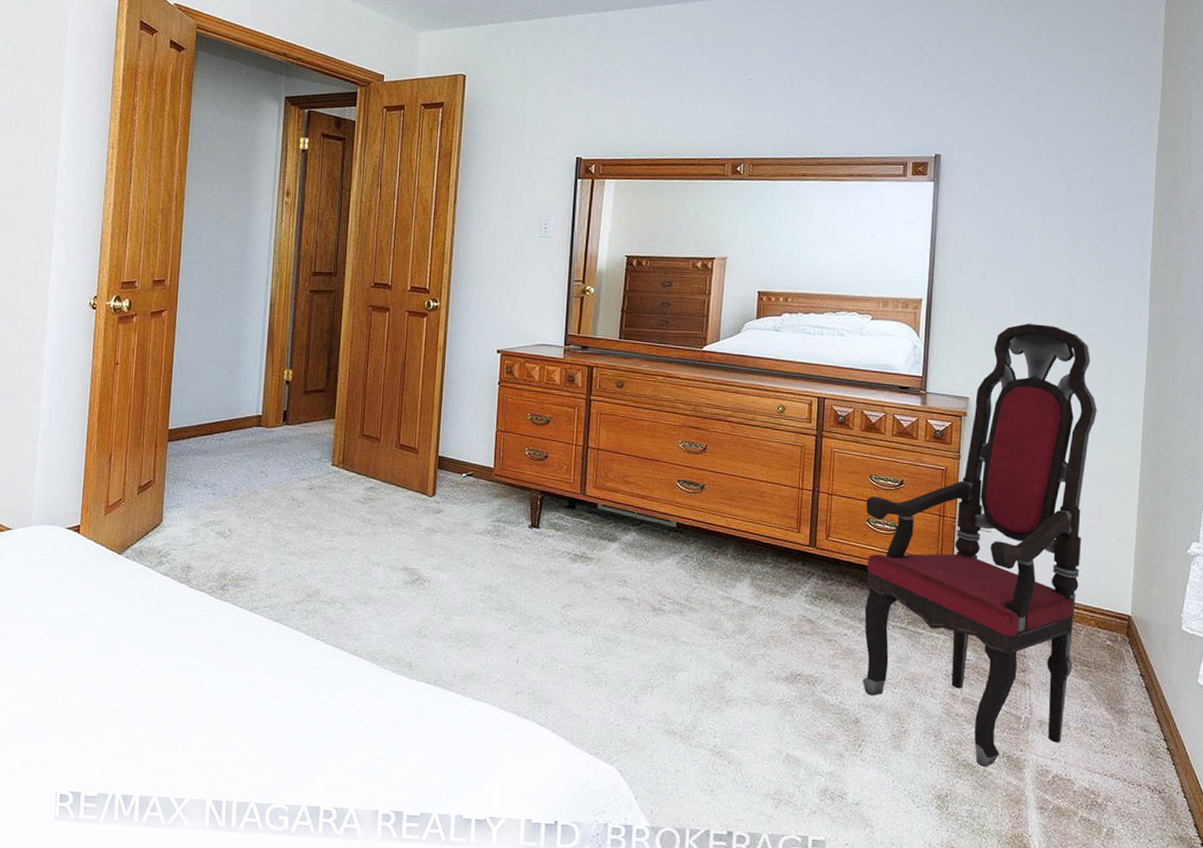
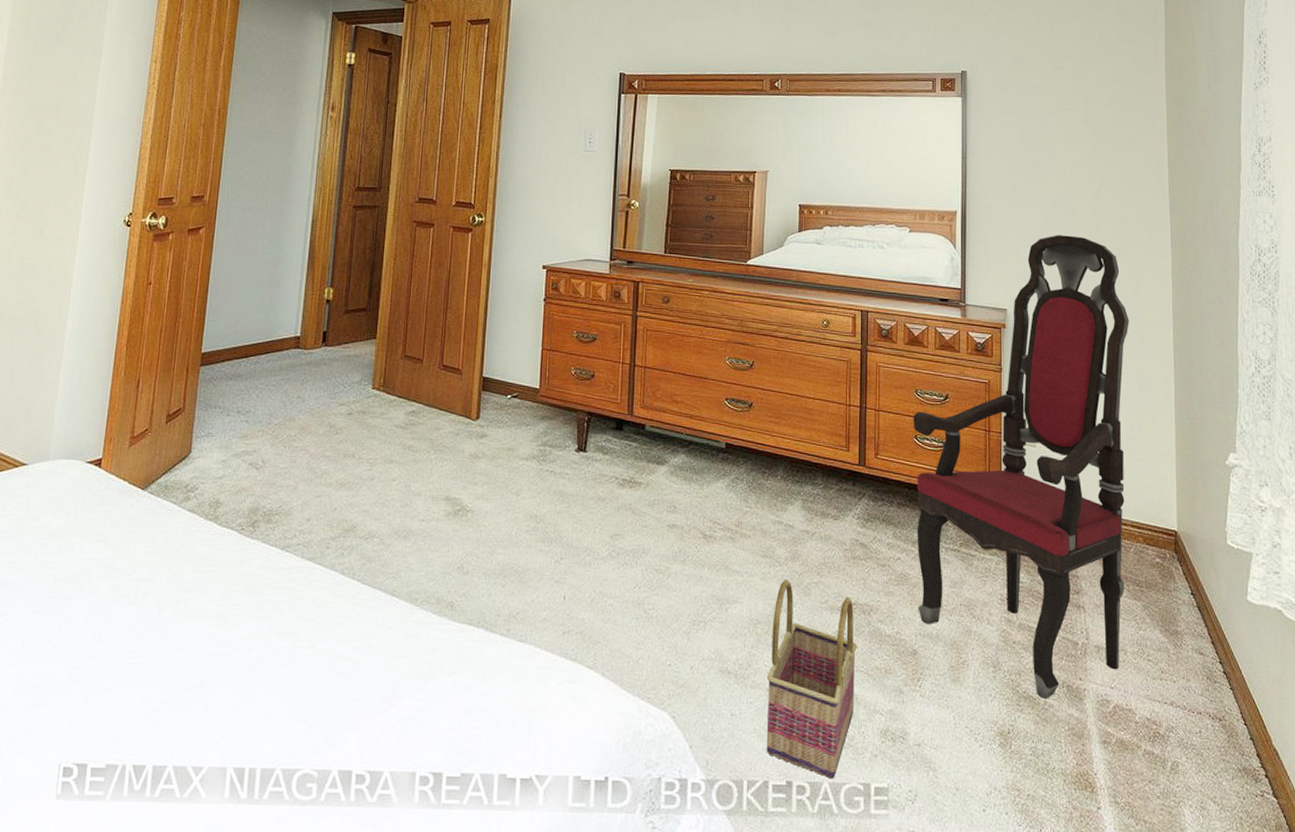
basket: none [708,650,801,831] -> present [766,579,857,779]

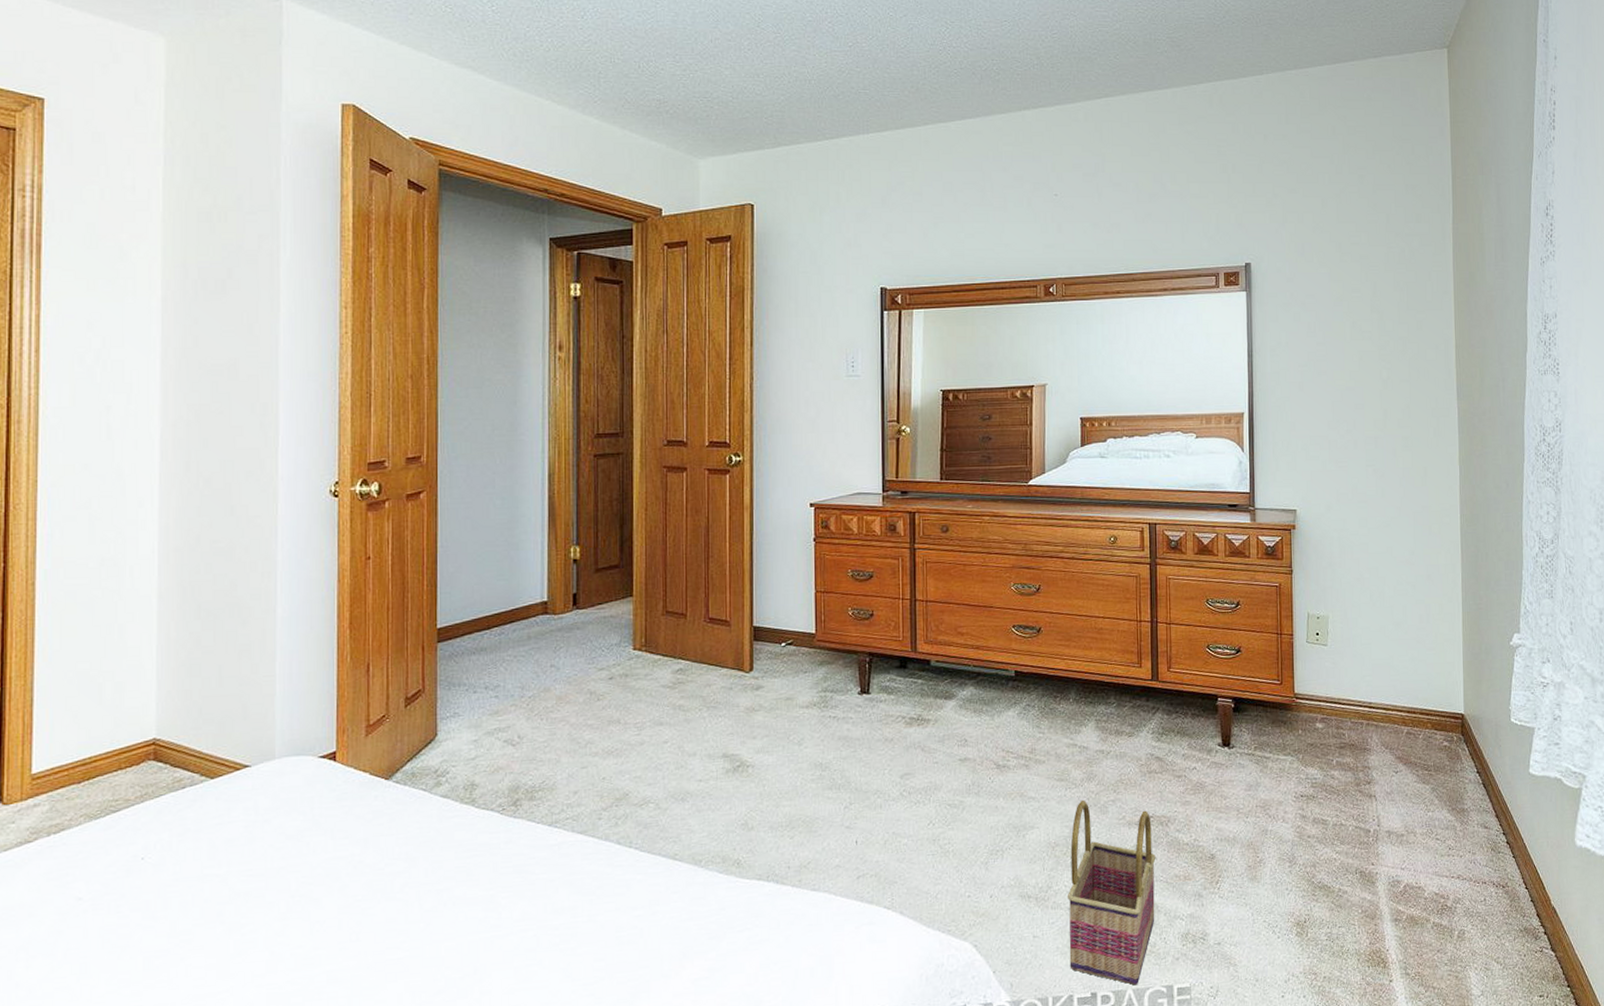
armchair: present [913,235,1129,699] -> none [1205,429,1418,886]

